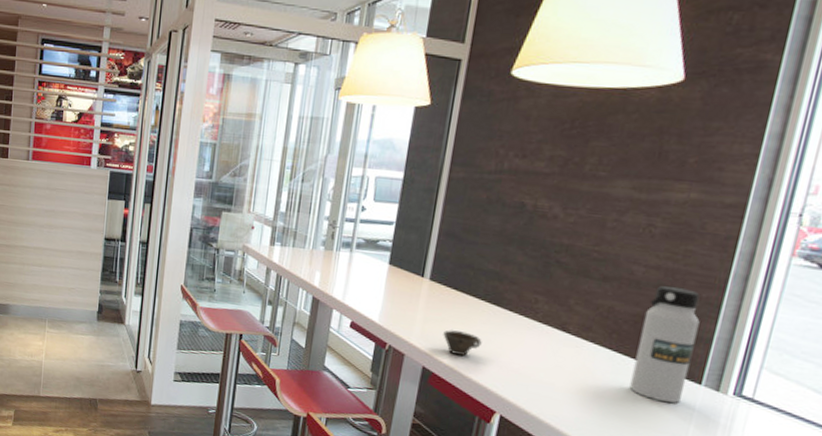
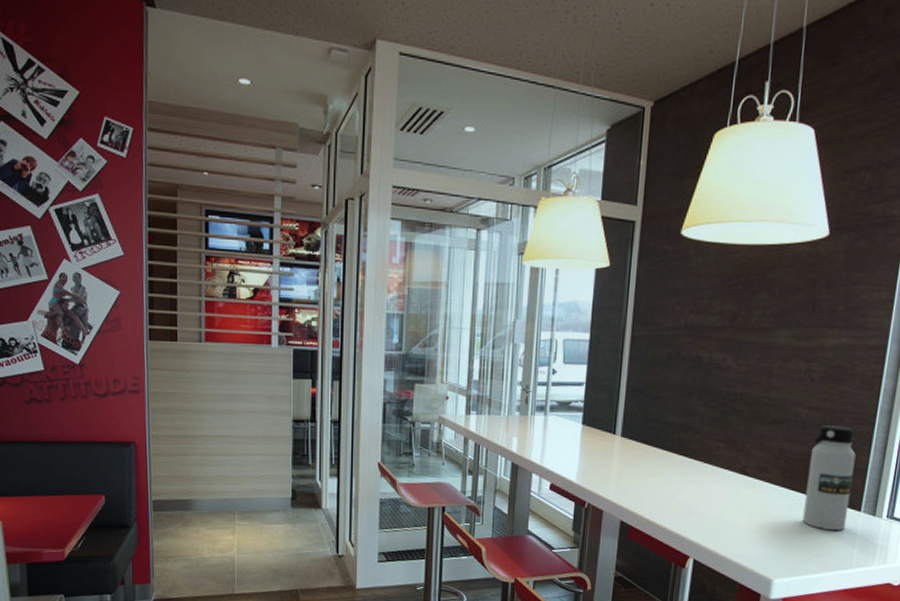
cup: present [443,330,482,356] -> none [637,483,673,506]

